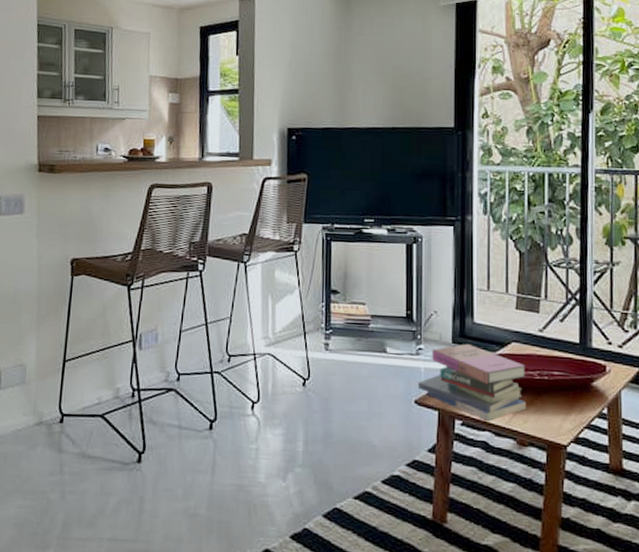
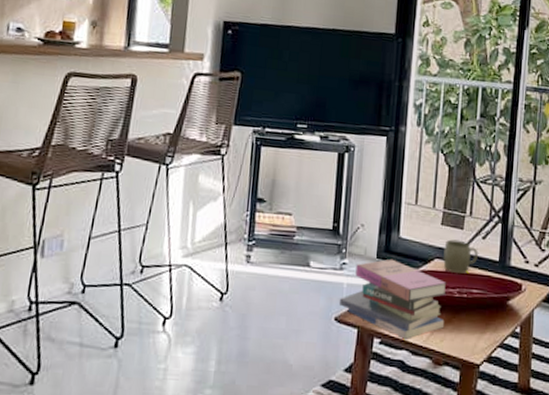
mug: none [520,323,557,356] -> present [443,239,478,274]

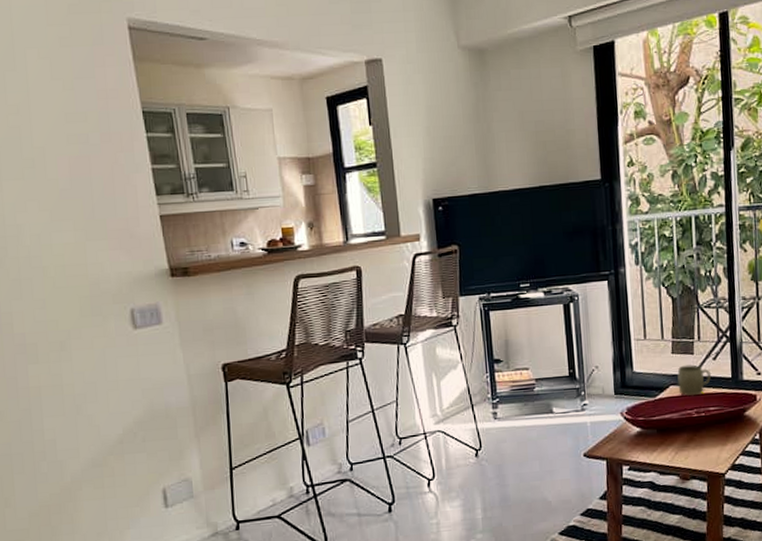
books: present [339,259,447,339] -> none [585,393,687,462]

